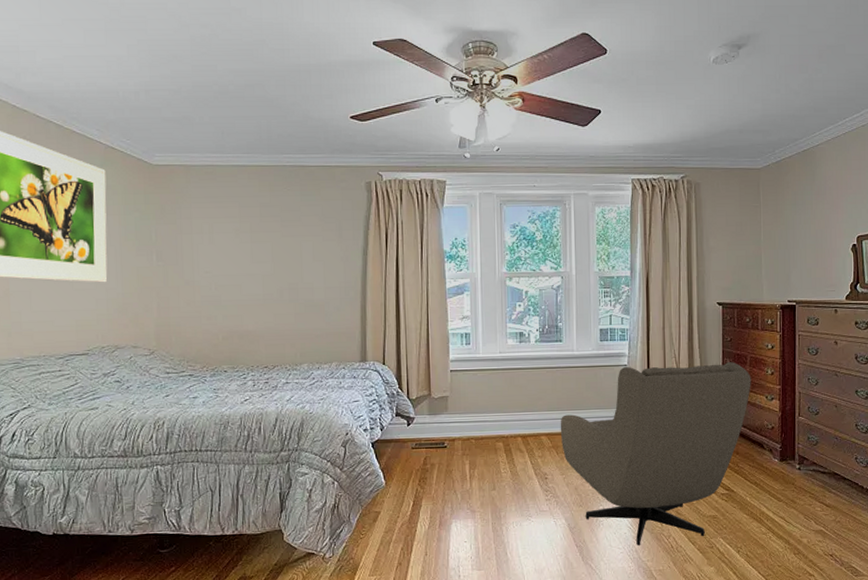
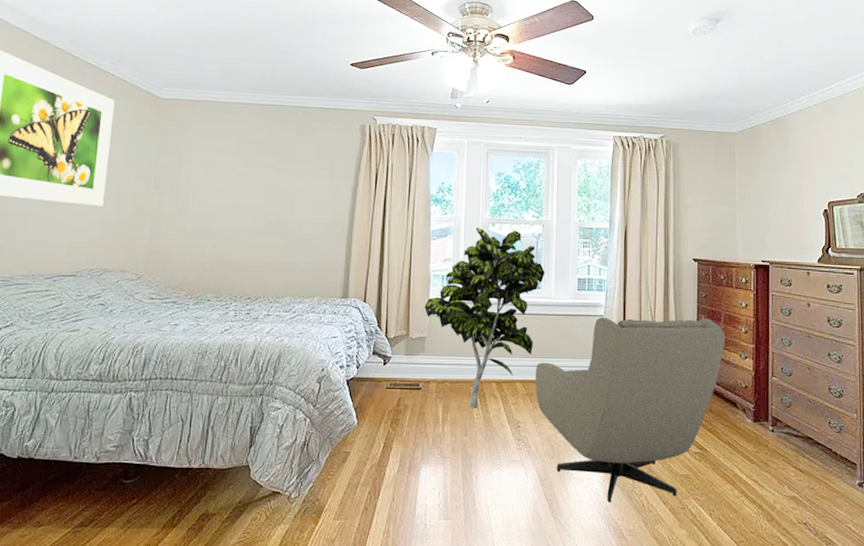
indoor plant: none [445,282,566,464] -> present [425,227,545,409]

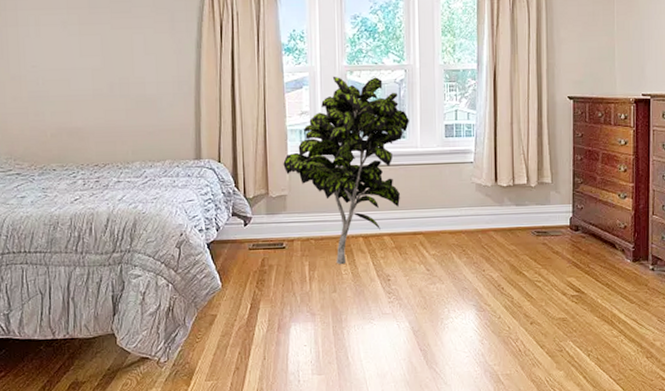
armchair: present [535,318,725,502] -> none [403,159,603,349]

